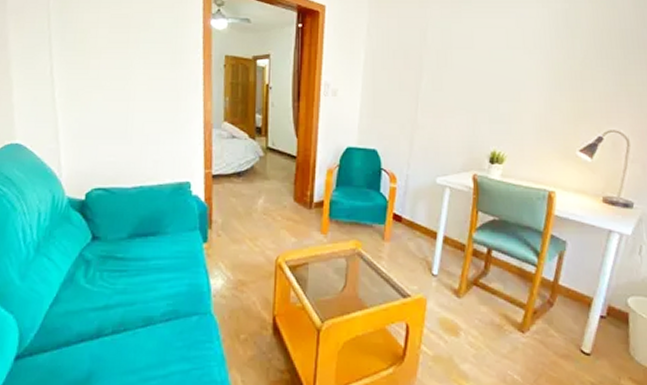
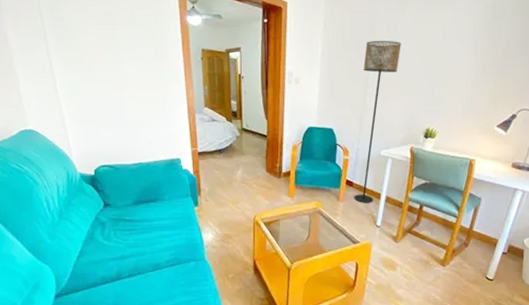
floor lamp: none [403,49,458,244] -> present [354,41,401,203]

